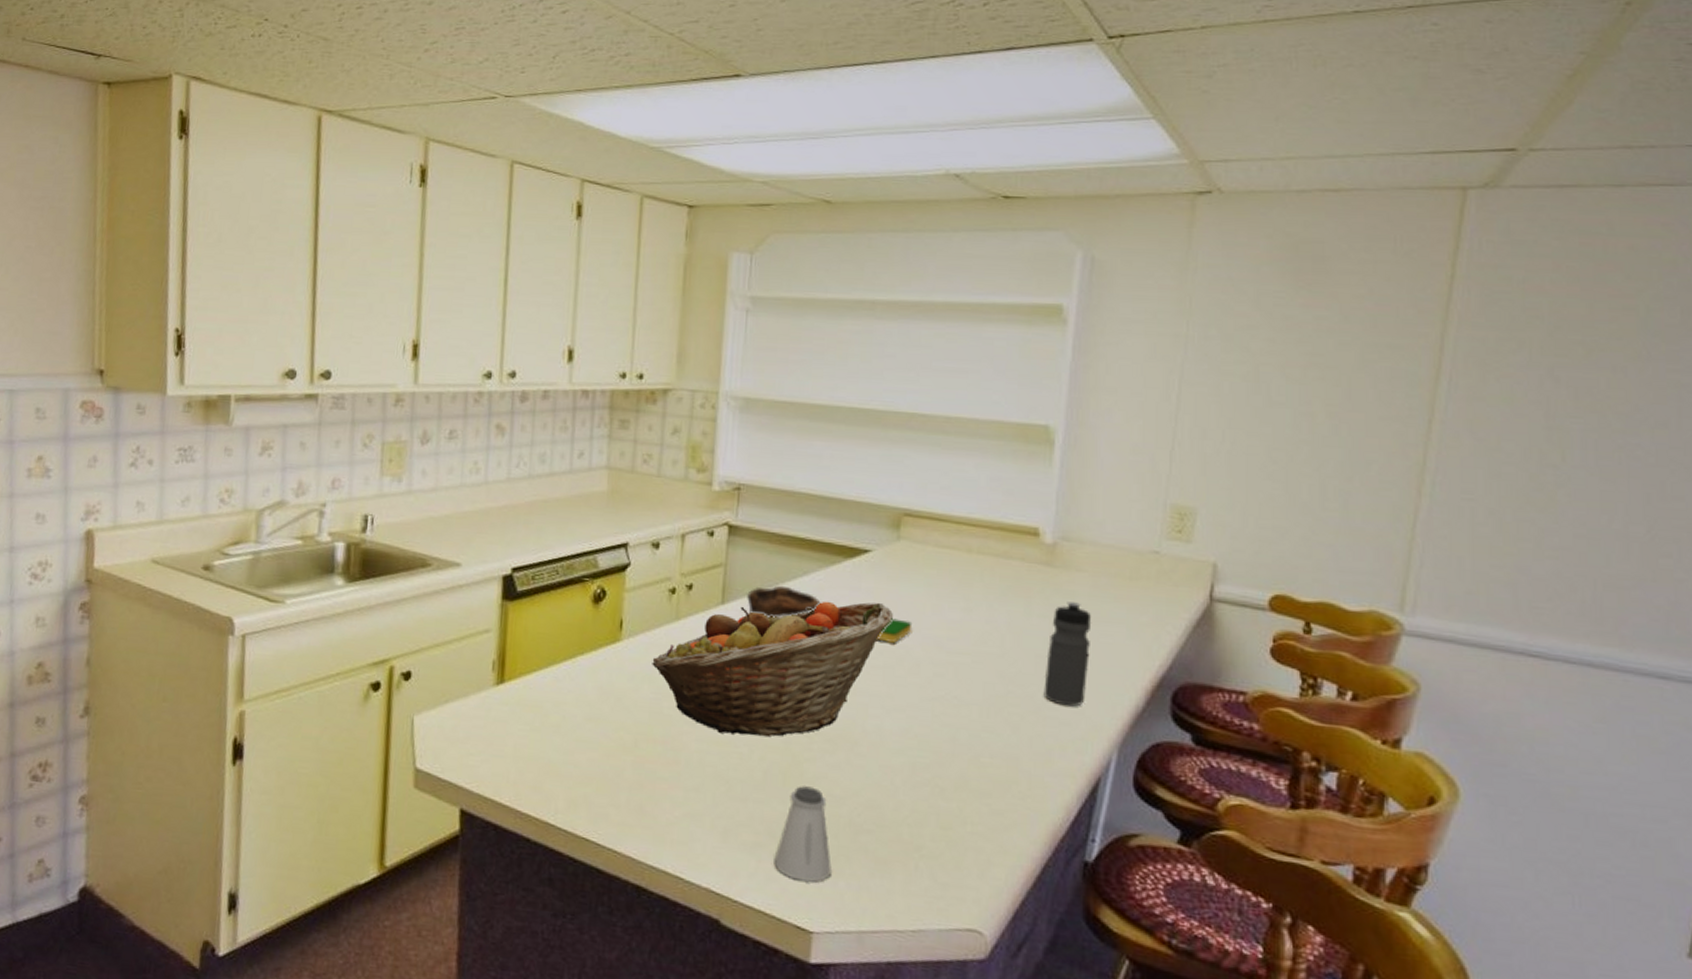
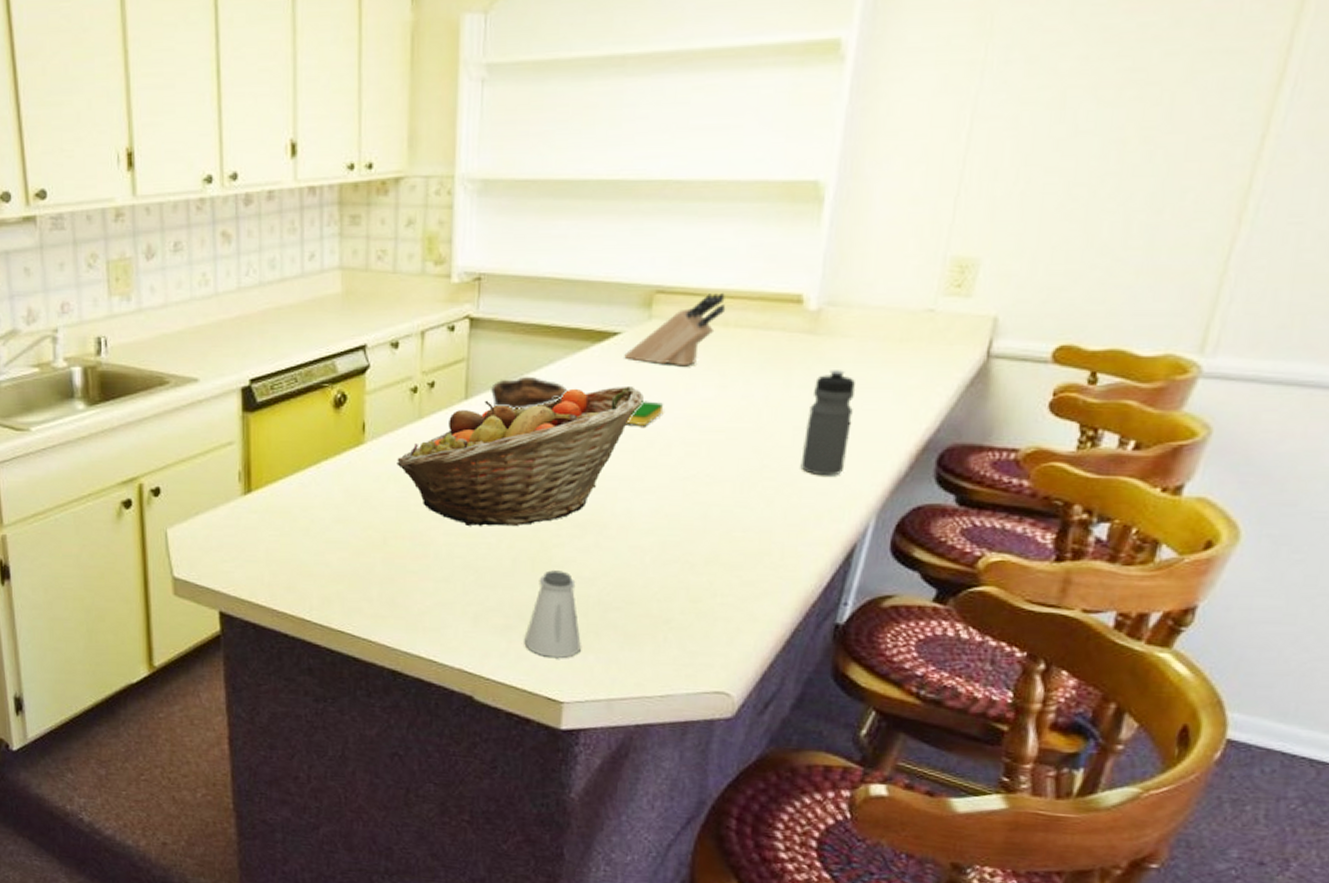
knife block: none [874,519,969,588] -> present [624,292,726,367]

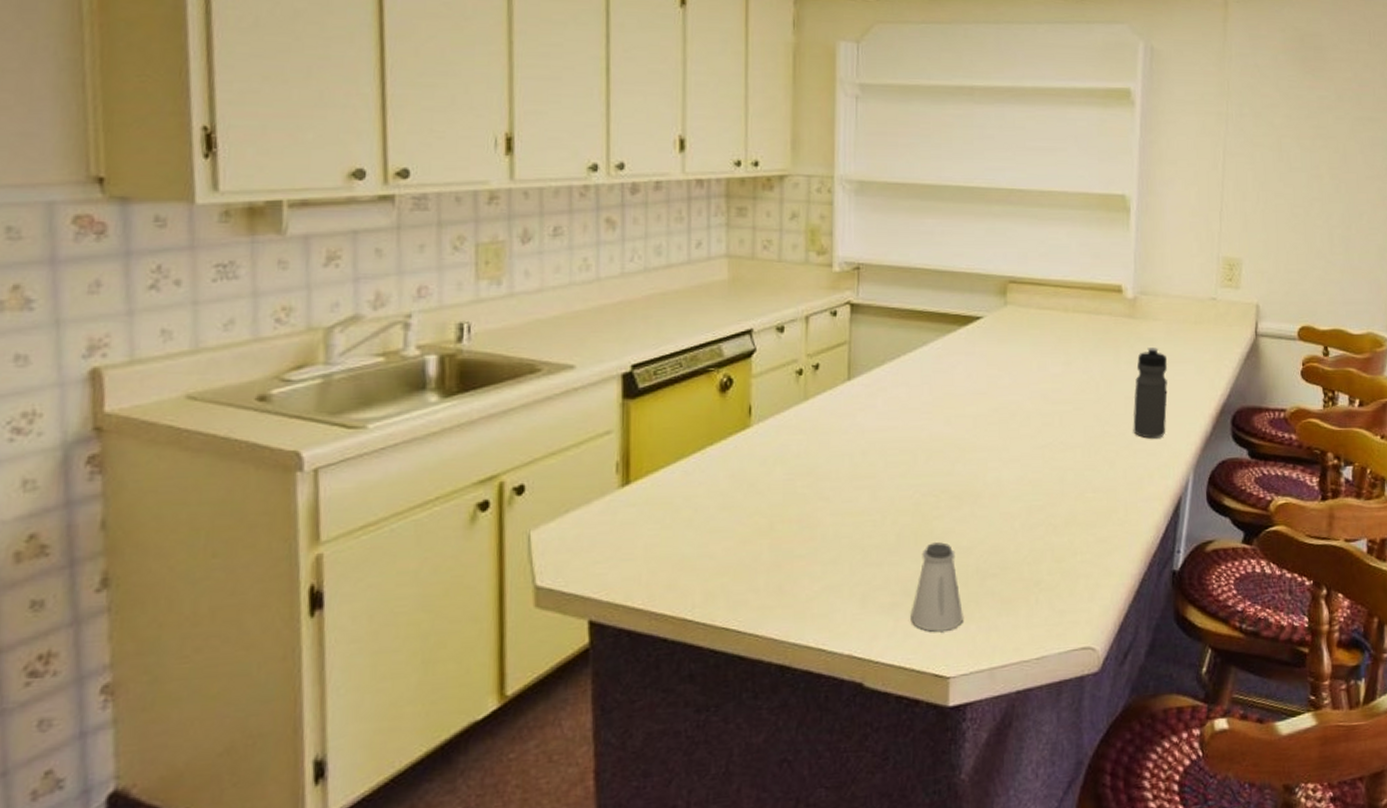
fruit basket: present [397,385,643,527] -> none [783,364,1004,504]
bowl: present [491,376,568,411] -> none [872,357,940,390]
knife block: present [624,292,726,367] -> none [986,282,1065,347]
dish sponge: present [626,401,664,425] -> none [991,377,1022,400]

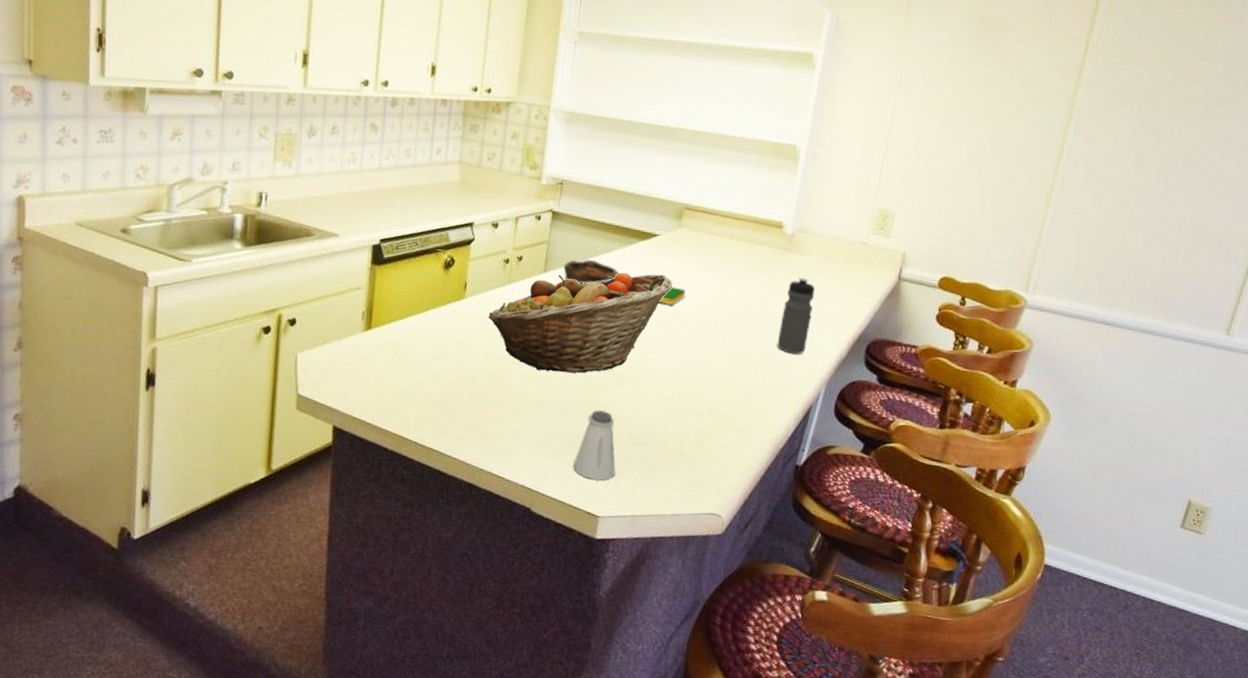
fruit basket: none [783,364,1004,504] -> present [488,272,672,374]
bowl: none [872,357,940,390] -> present [563,259,619,285]
dish sponge: none [991,377,1022,400] -> present [659,286,686,305]

